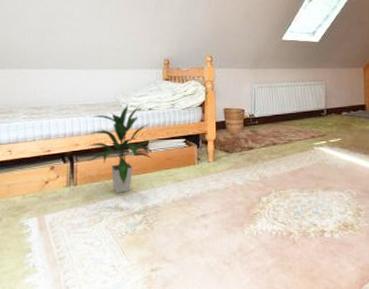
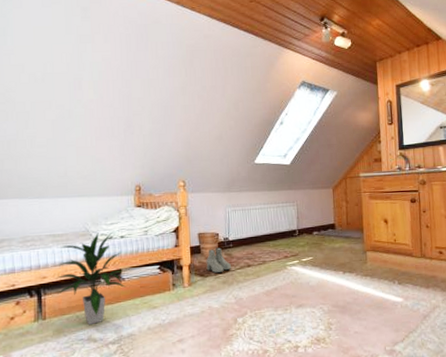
boots: none [231,124,256,150] -> present [206,247,231,274]

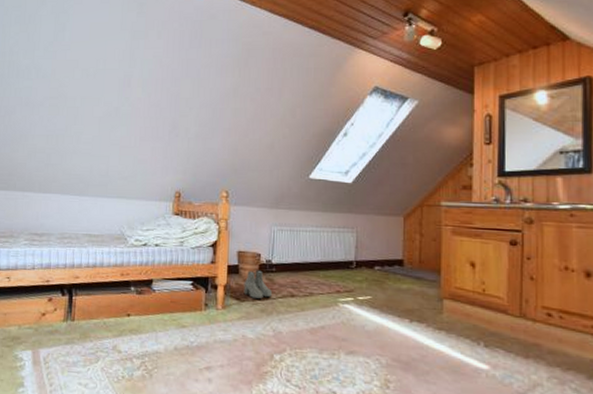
indoor plant: present [56,232,125,325] -> none [88,237,155,334]

